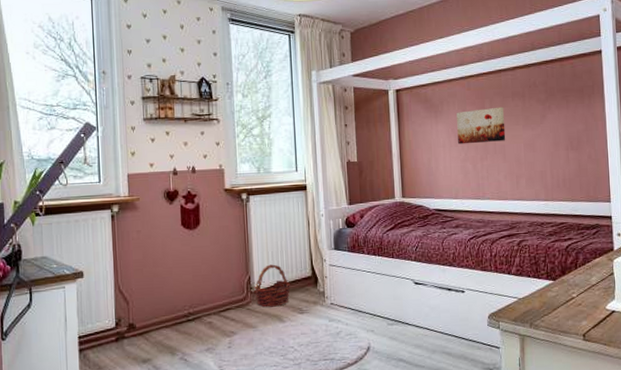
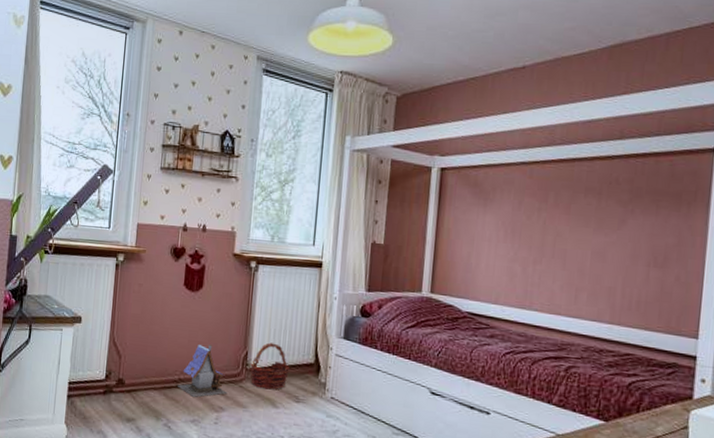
toy house: none [188,276,237,328] -> present [178,345,228,398]
wall art: present [456,106,506,145] -> none [508,202,573,245]

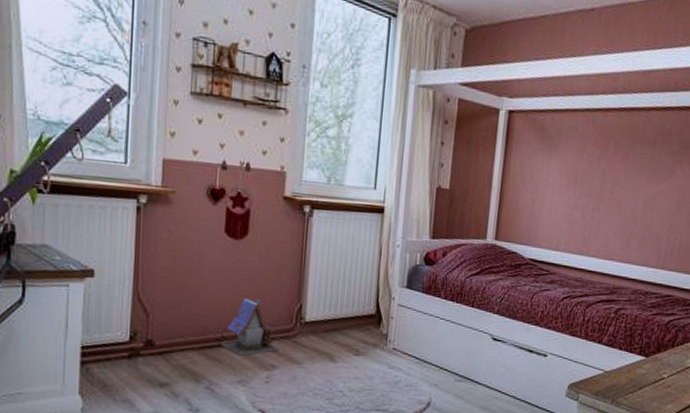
basket: present [249,342,289,390] -> none [304,294,348,344]

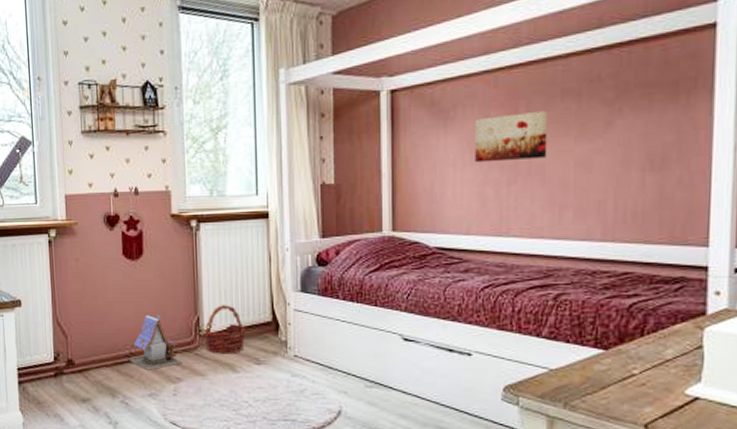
basket: none [304,294,348,344] -> present [202,305,246,354]
wall art: none [570,150,630,193] -> present [475,110,548,163]

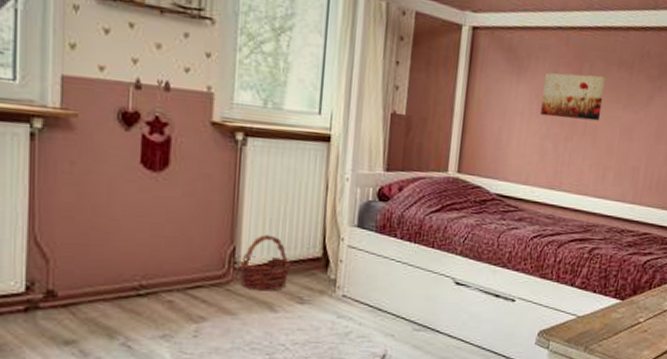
toy house: present [130,314,183,371] -> none [138,240,210,308]

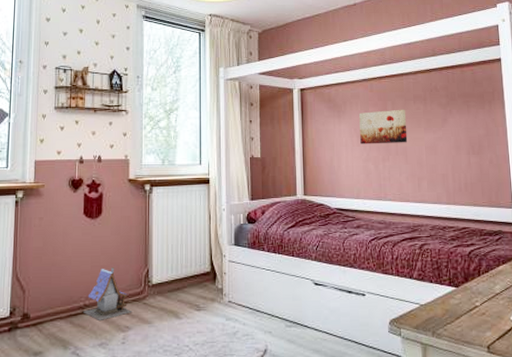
toy house: none [138,240,210,308] -> present [83,267,132,322]
basket: present [238,235,291,291] -> none [151,258,188,303]

